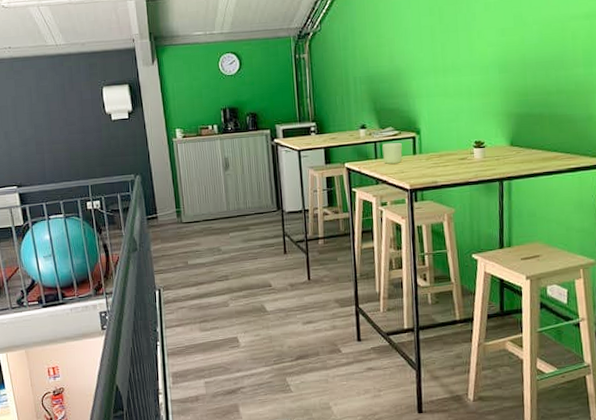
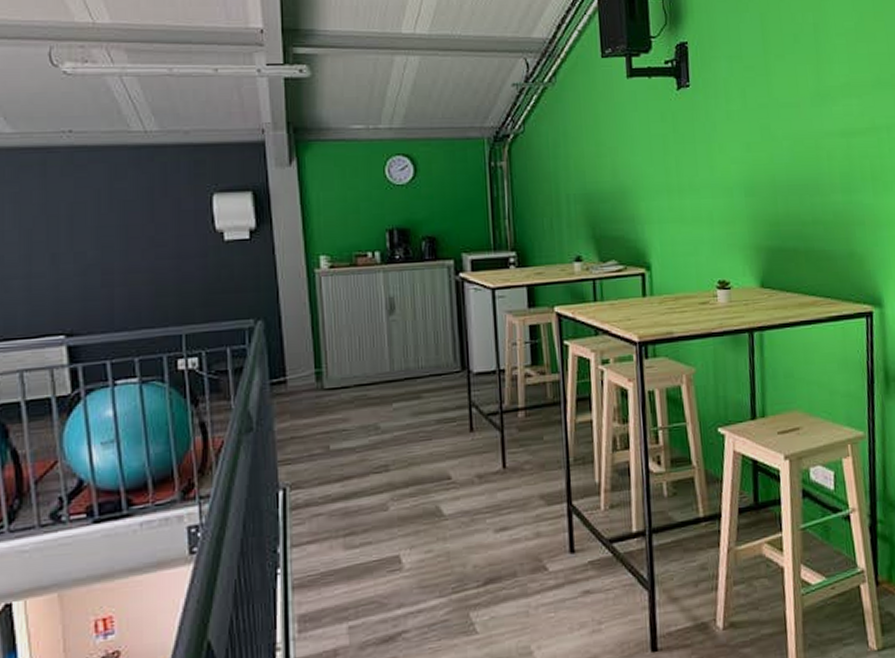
mug: present [382,142,403,164] -> none [603,280,629,308]

